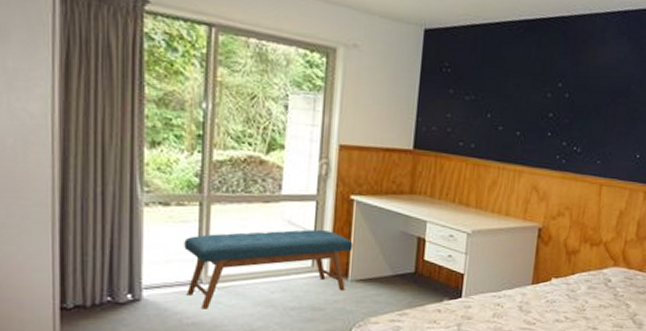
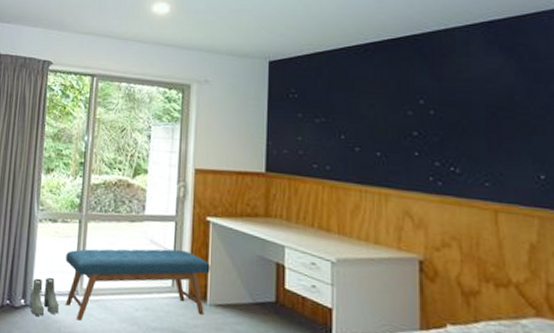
boots: none [138,267,178,309] -> present [29,277,59,316]

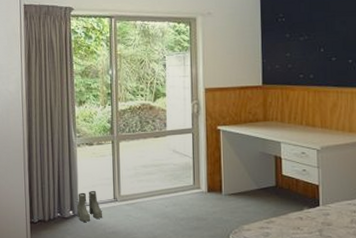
bench: present [65,248,210,321] -> none [104,156,223,221]

